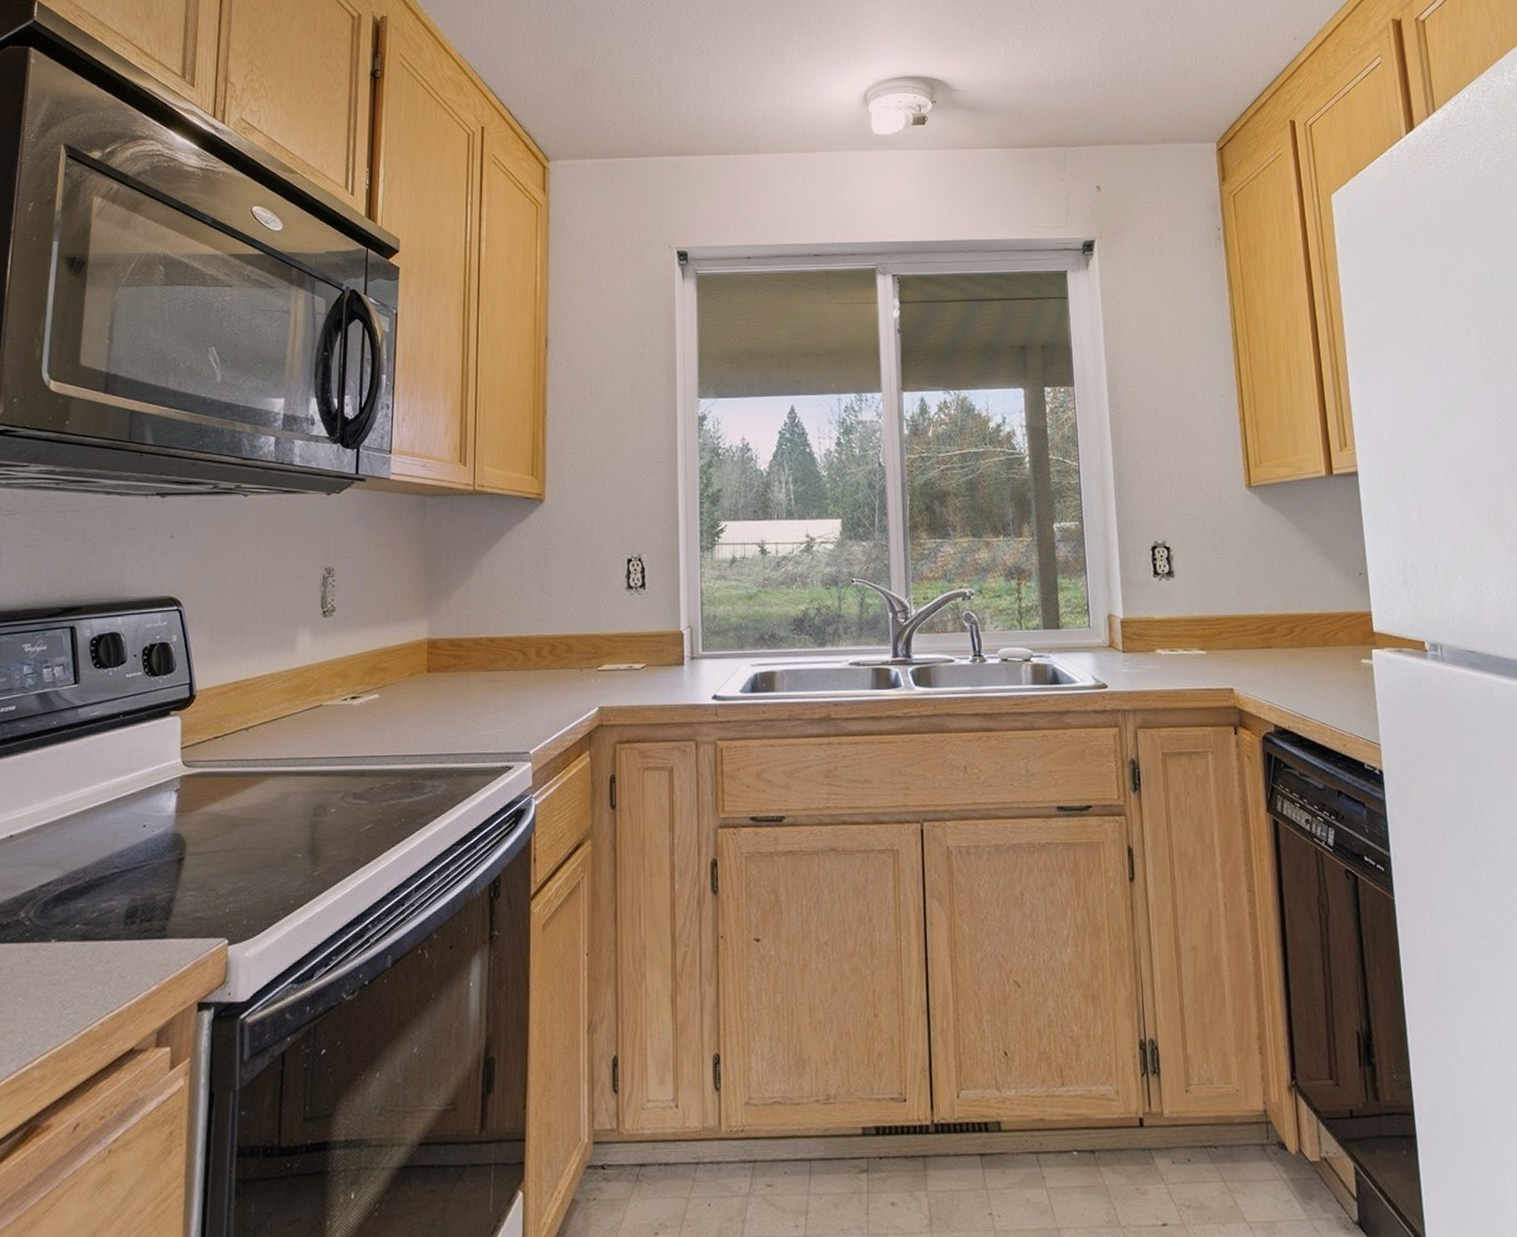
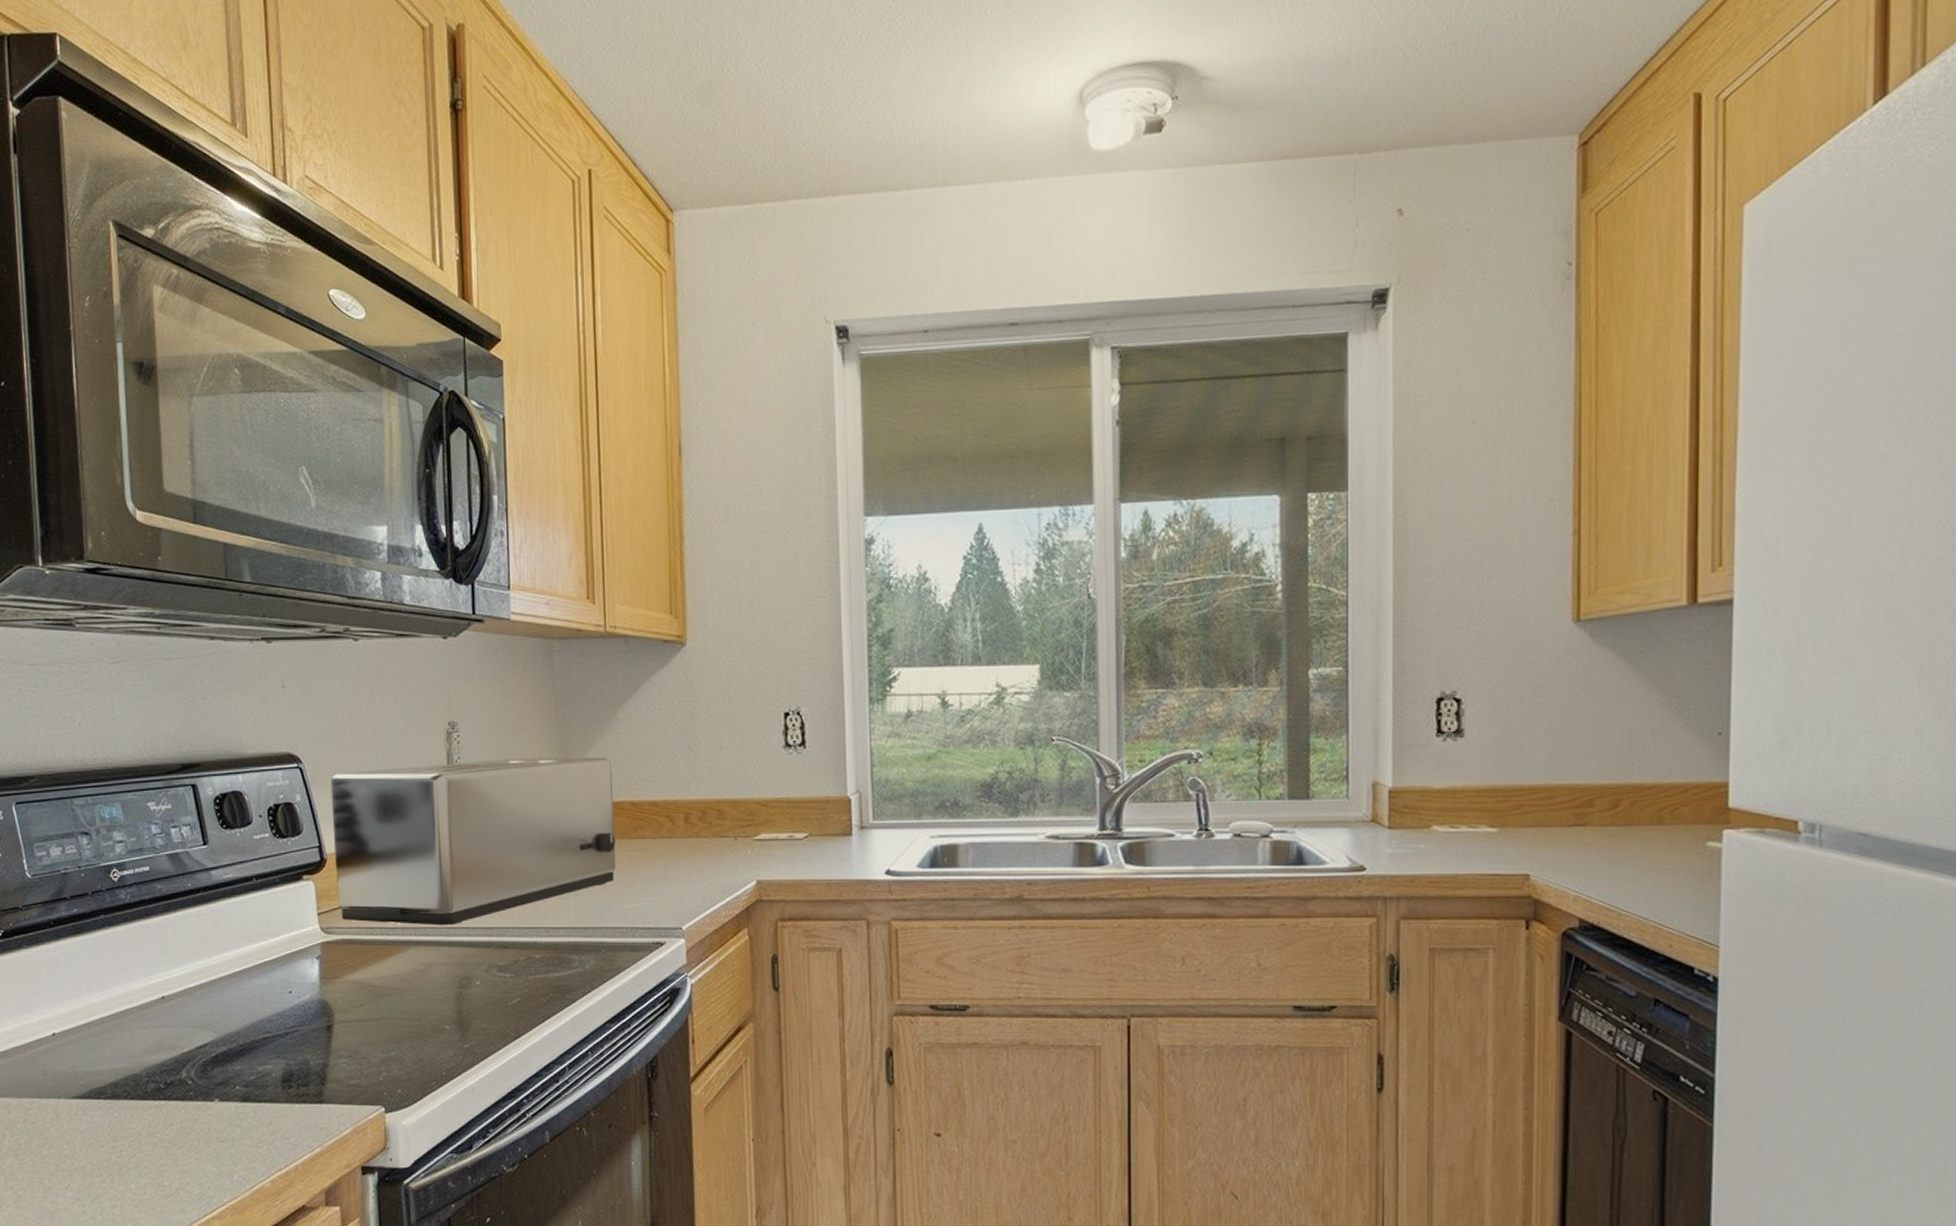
toaster: none [202,598,473,757] -> present [330,757,616,926]

